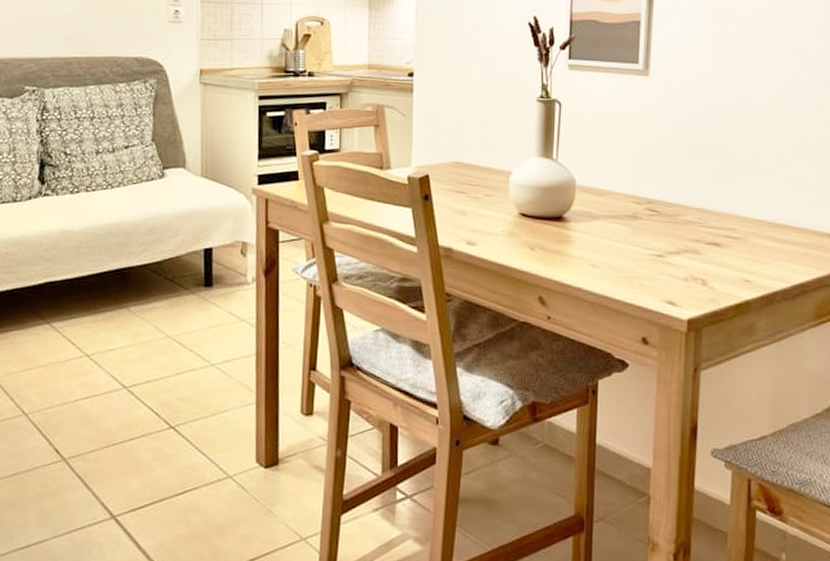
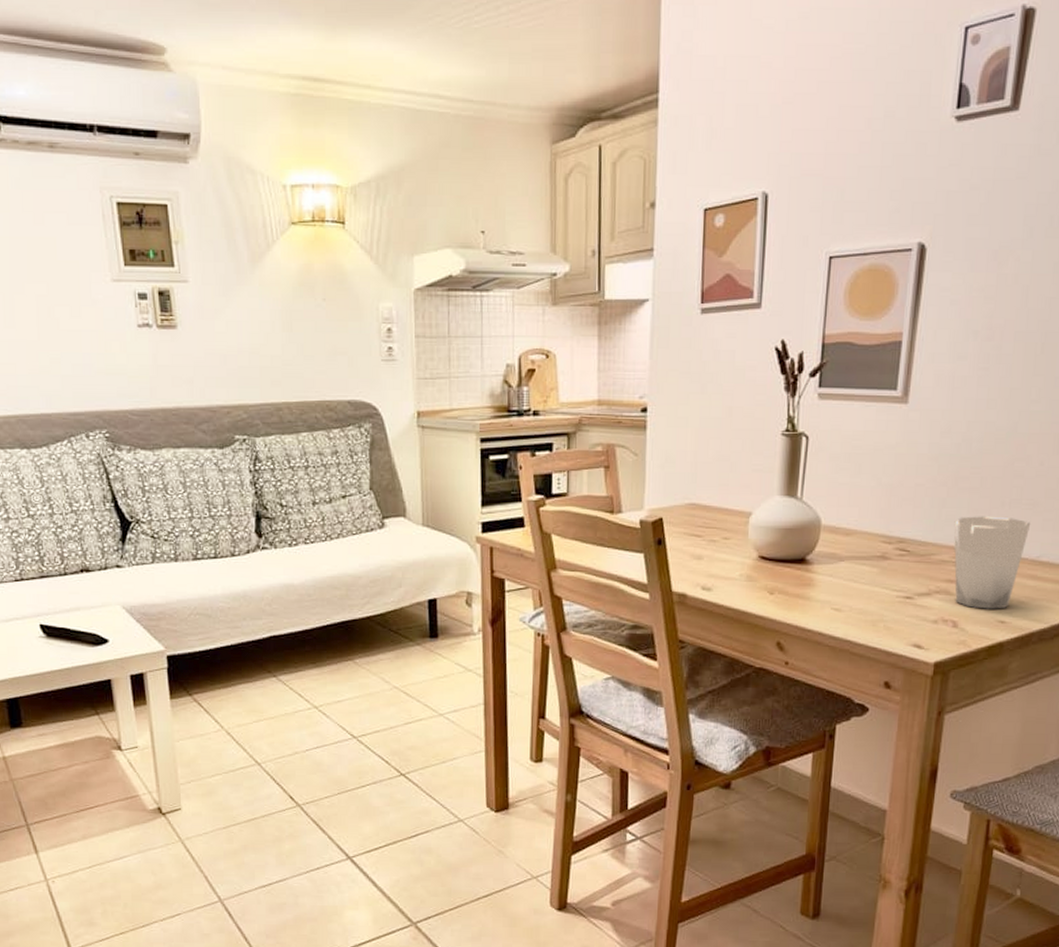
drinking glass: none [697,180,767,269] -> present [954,516,1031,609]

